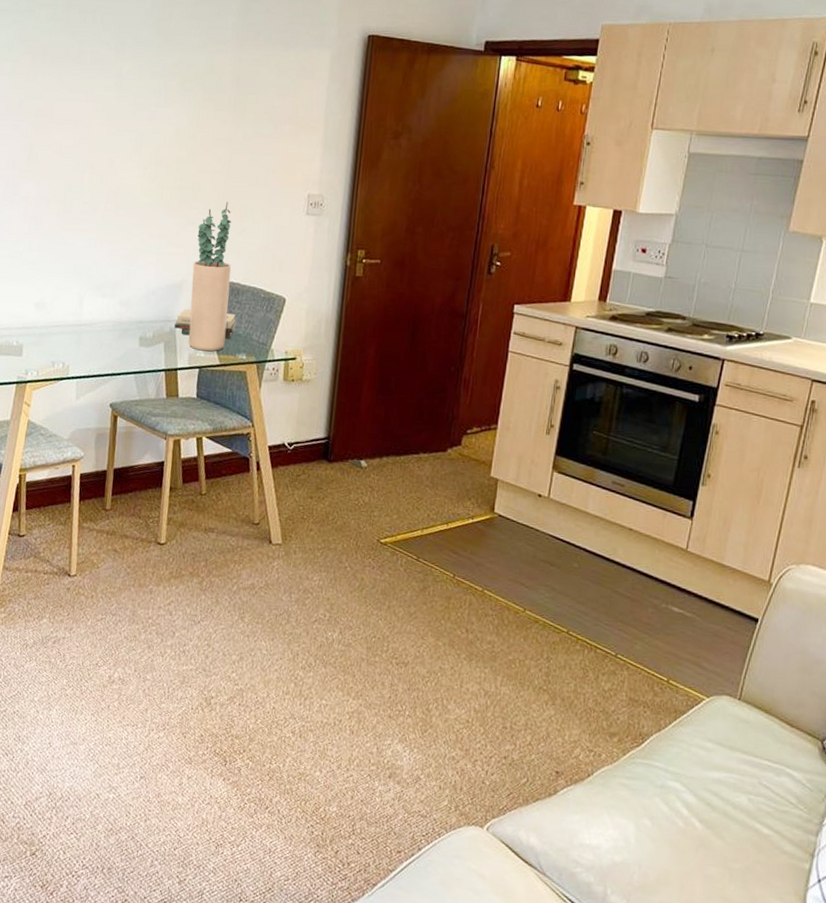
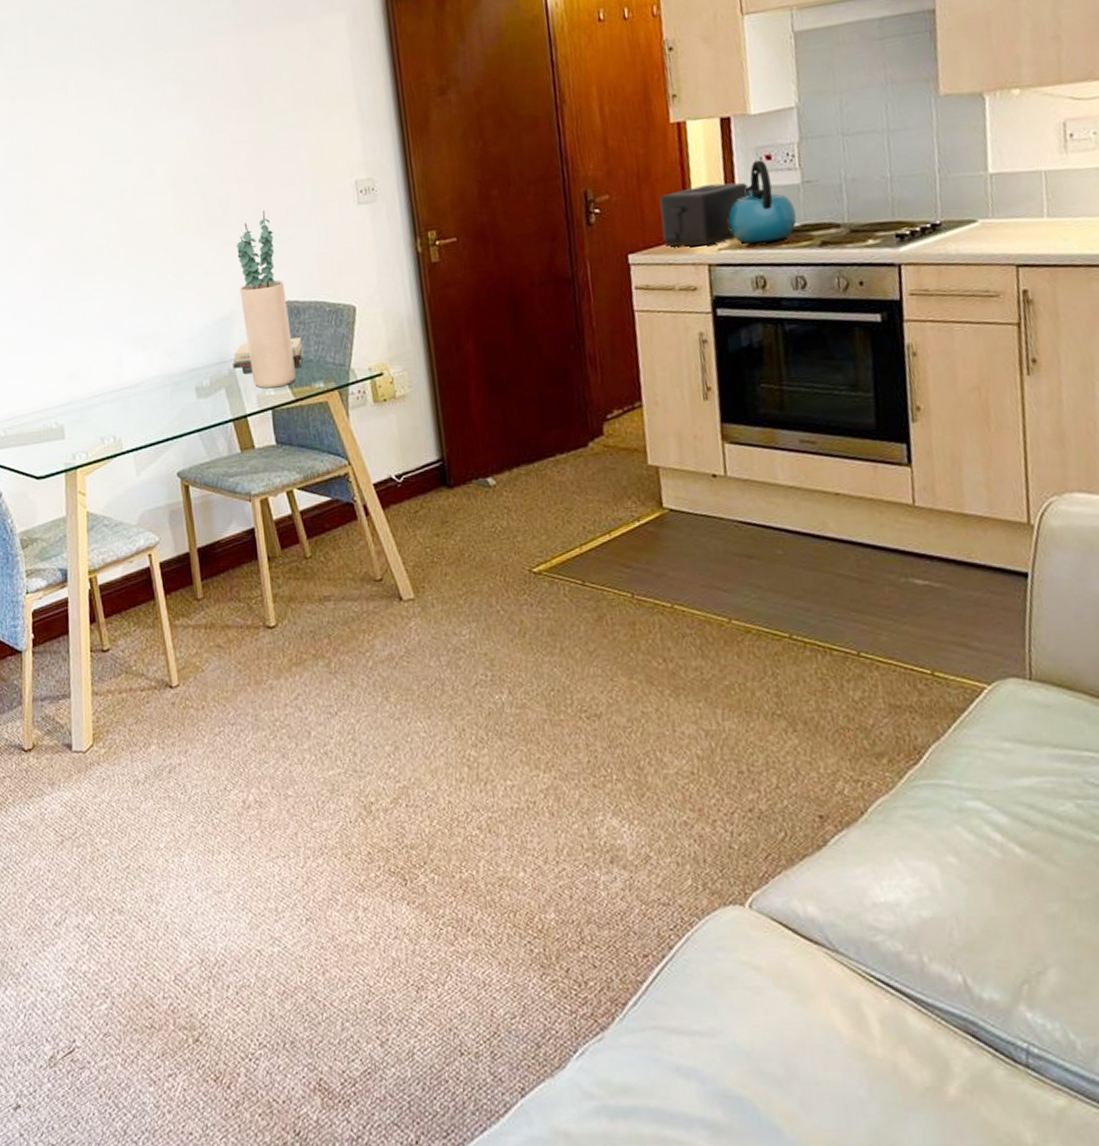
toaster: none [545,261,622,312] -> present [659,182,749,247]
kettle: none [599,251,655,321] -> present [728,160,797,245]

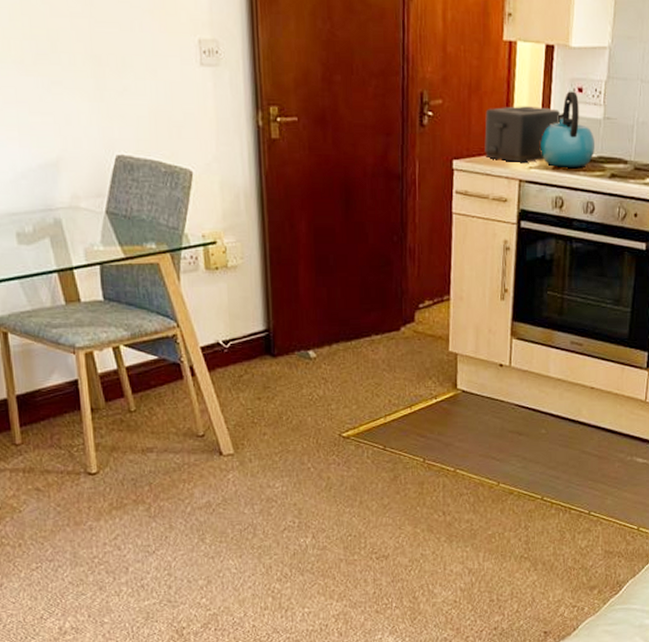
books: present [232,337,304,374] -> none [58,194,136,226]
vase: present [236,210,297,389] -> none [66,53,128,243]

